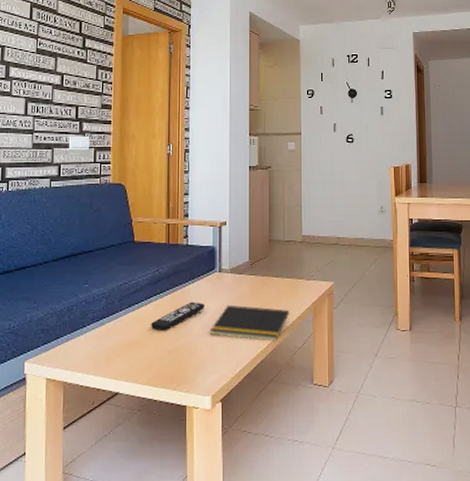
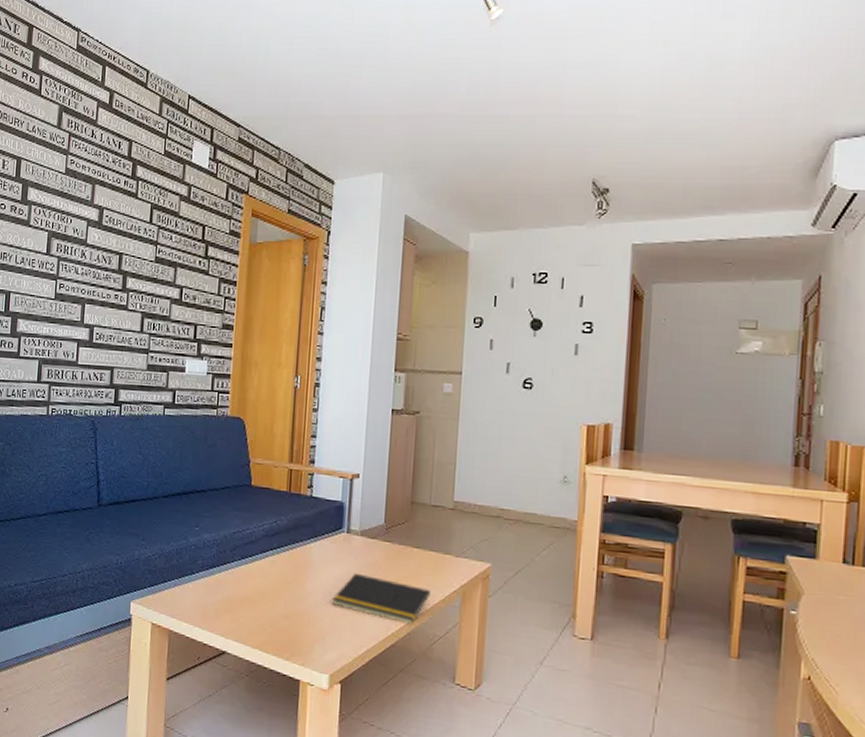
remote control: present [151,302,206,332] -> none [265,563,329,592]

